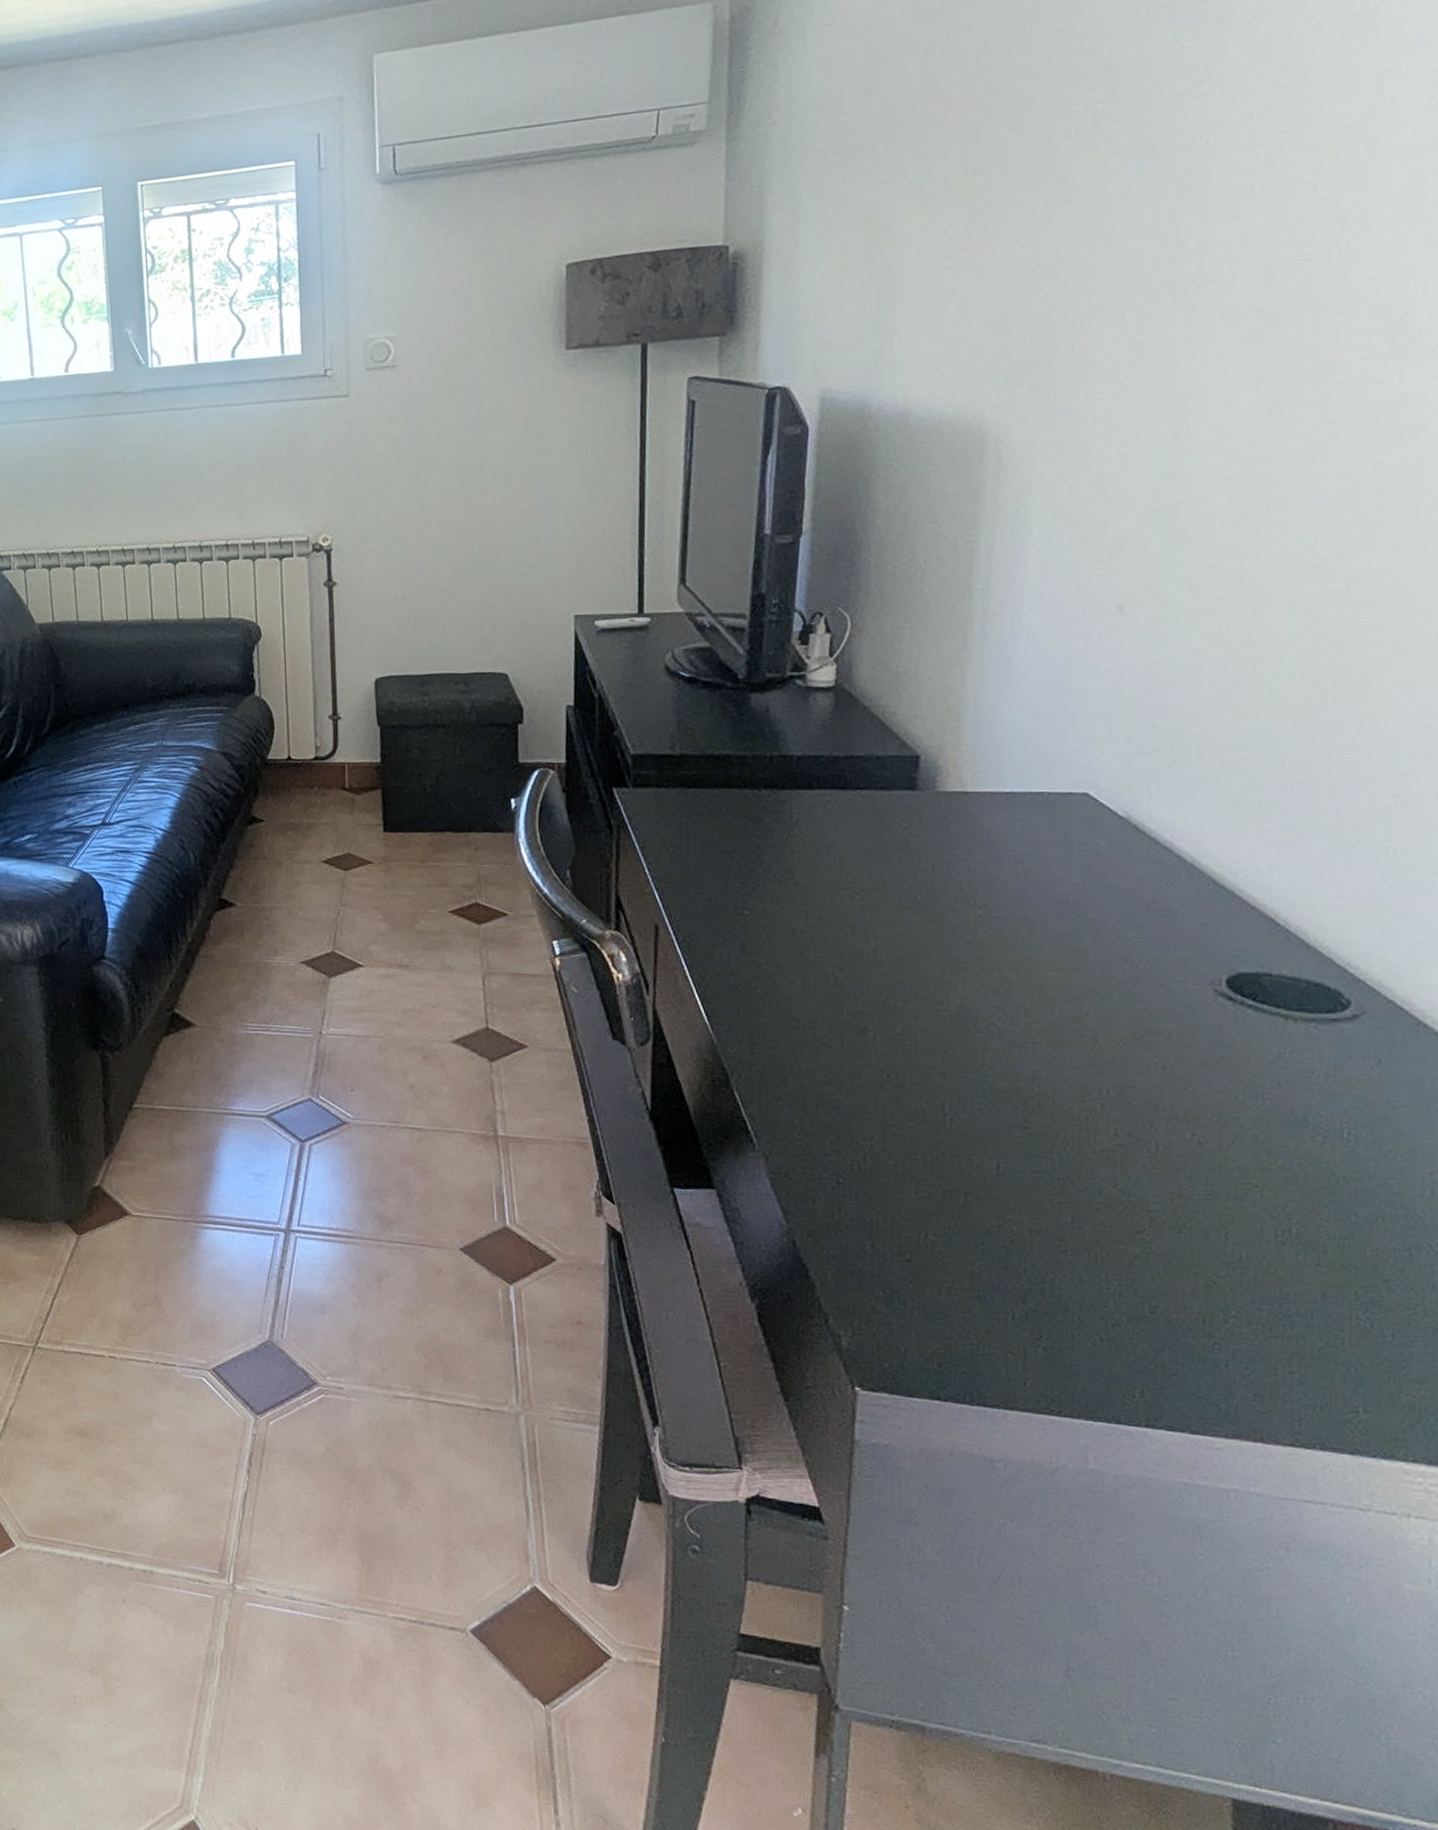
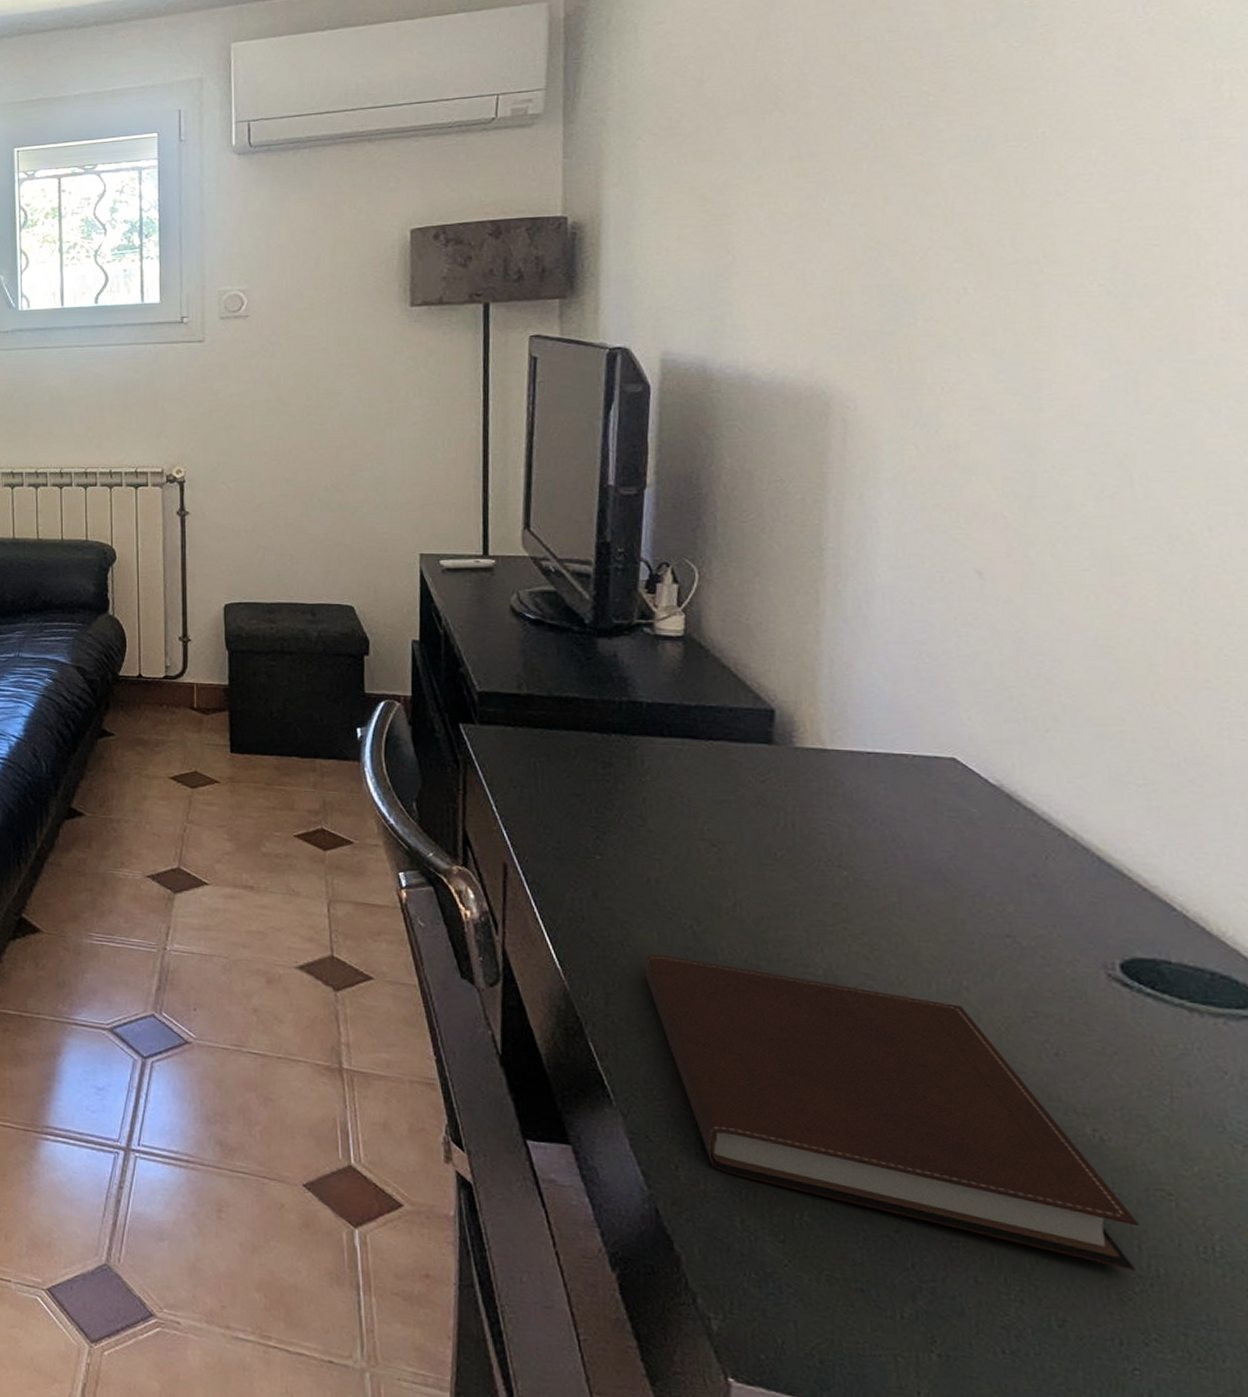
notebook: none [789,1003,1228,1257] -> present [645,955,1140,1271]

